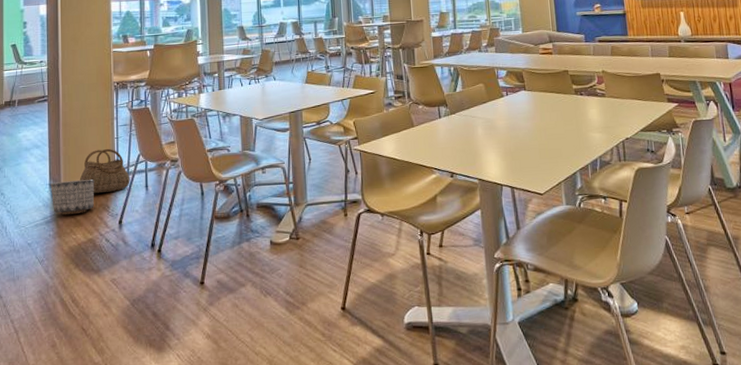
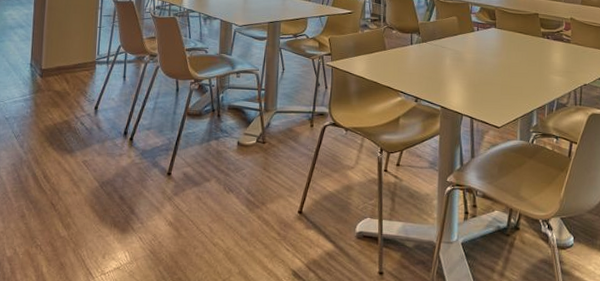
planter: present [51,179,95,216] -> none [31,62,75,96]
basket: present [79,148,130,194] -> none [60,36,109,79]

